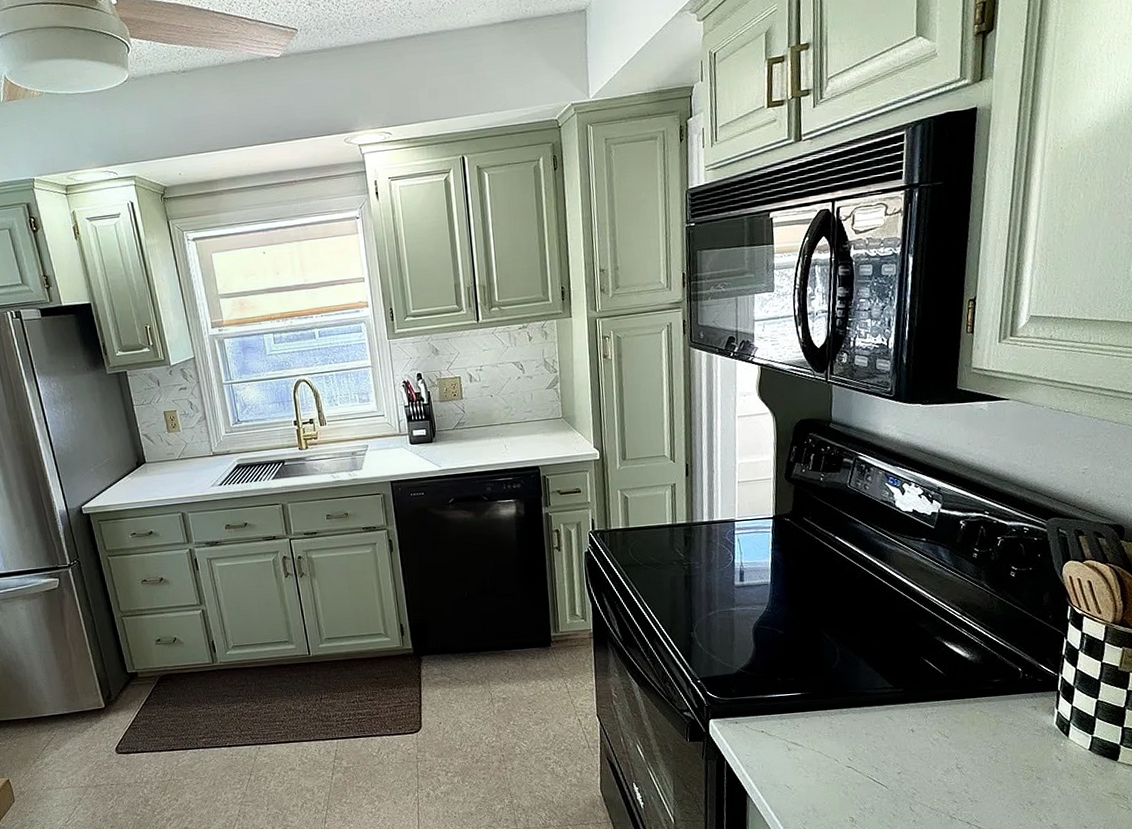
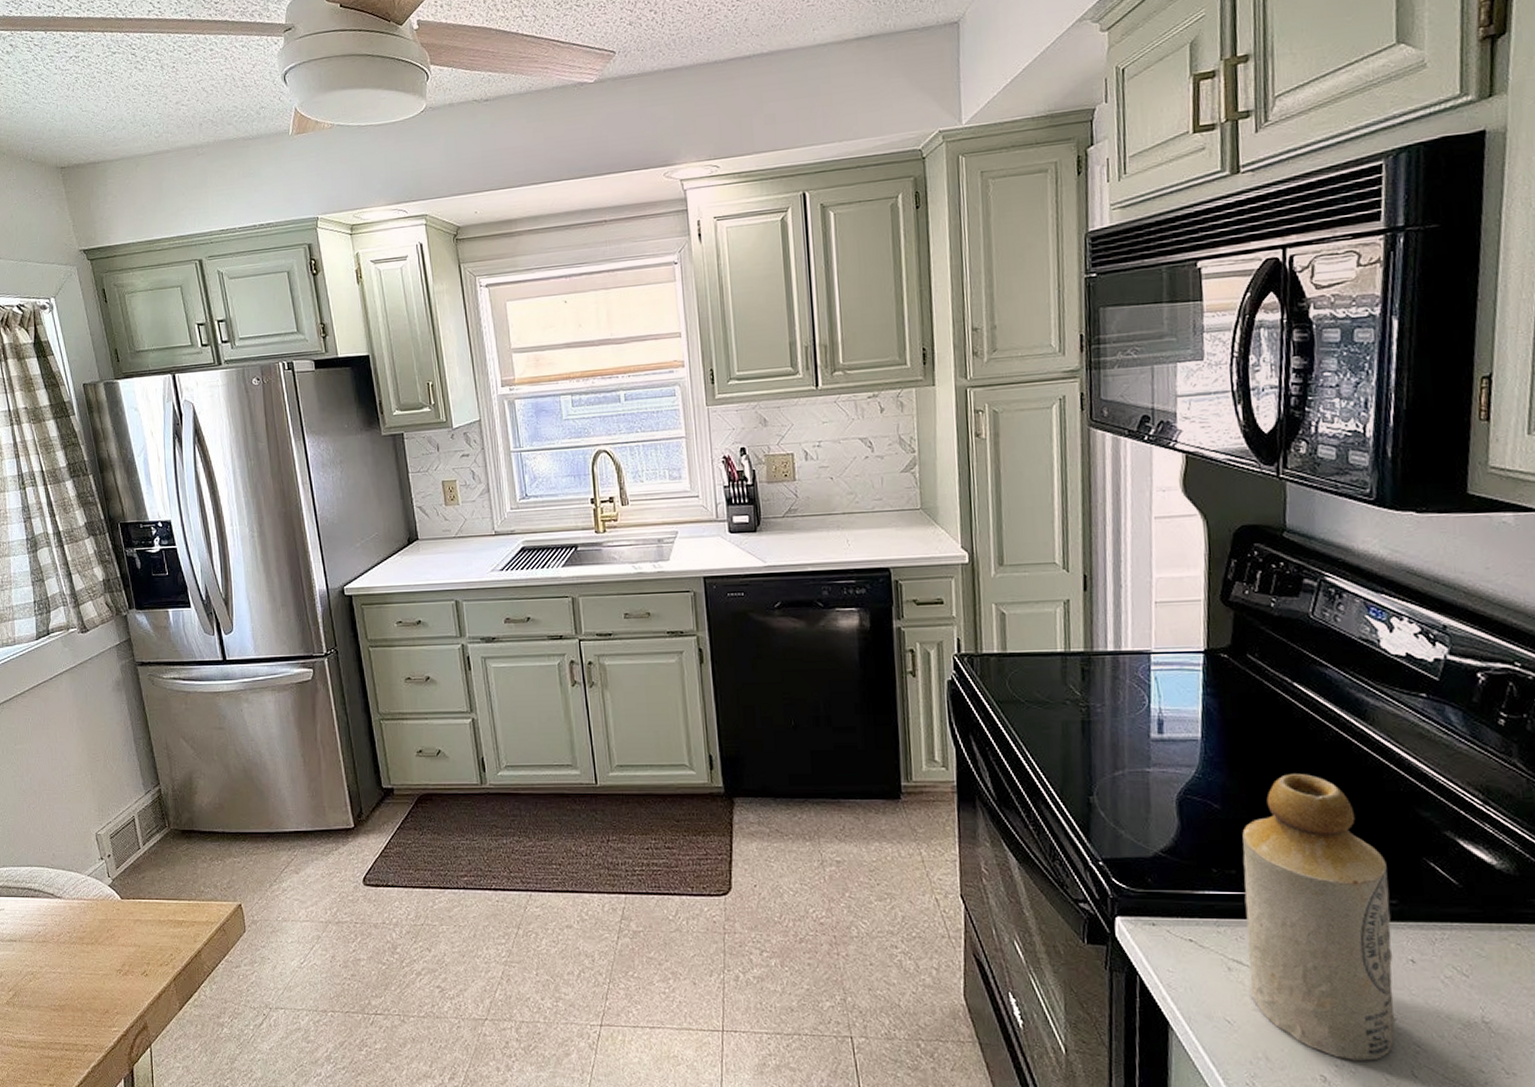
bottle: none [799,603,900,804] -> present [1242,774,1396,1061]

